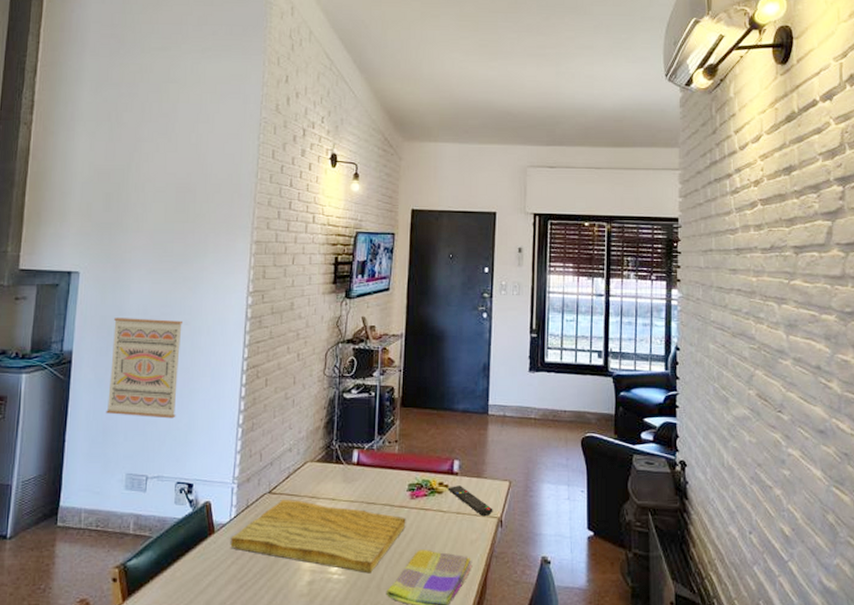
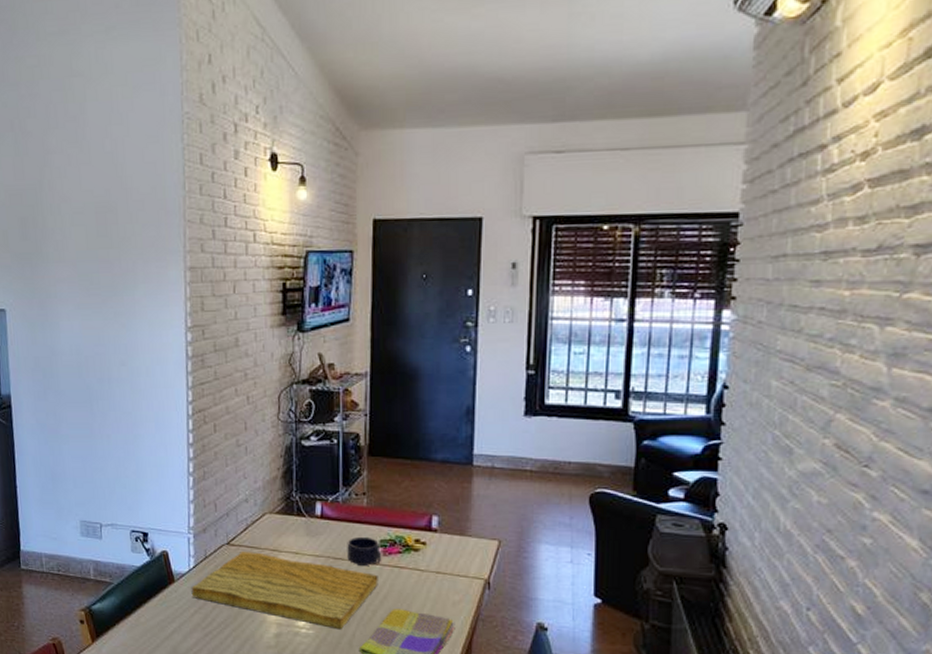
wall art: present [106,318,182,419] -> none [48,359,123,466]
mug: none [379,481,409,510] -> present [347,536,381,567]
remote control: present [447,485,493,517] -> none [425,543,479,578]

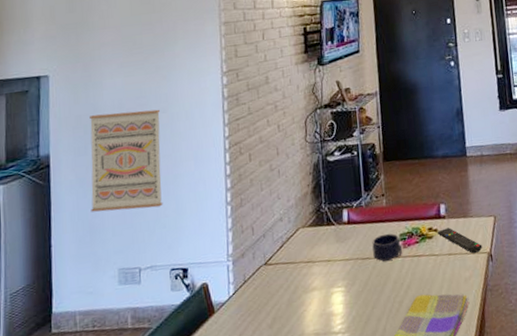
wall art: none [48,359,123,466] -> present [90,109,163,212]
cutting board: present [191,552,378,630] -> none [231,266,402,327]
remote control: none [425,543,479,578] -> present [437,227,483,254]

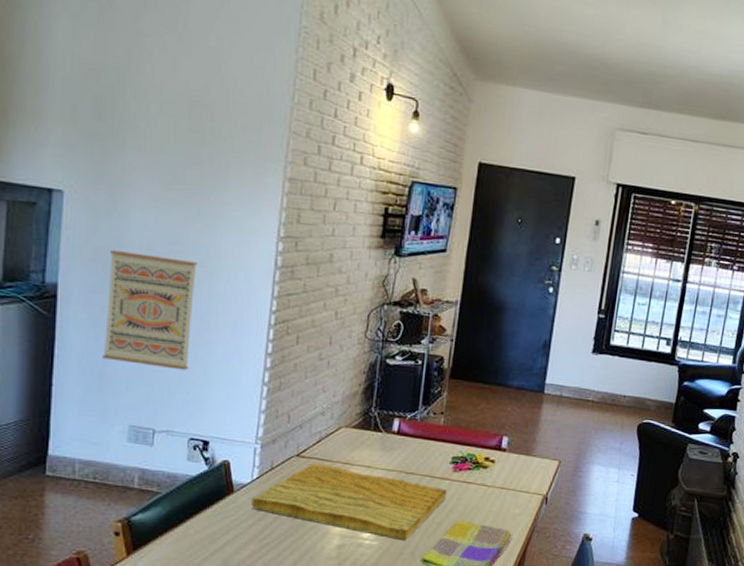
cutting board: none [231,266,402,327] -> present [251,464,447,541]
mug: present [372,233,402,262] -> none [419,453,452,481]
remote control: present [437,227,483,254] -> none [493,461,540,493]

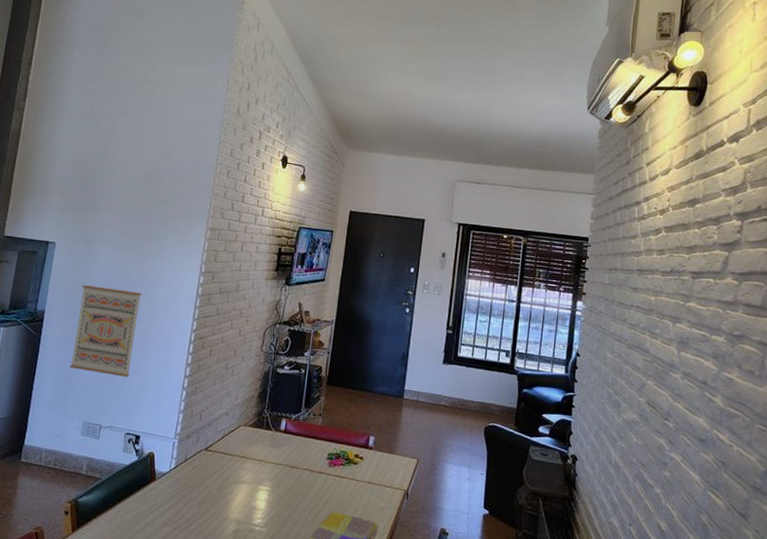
cutting board: present [251,464,447,541] -> none [168,457,324,529]

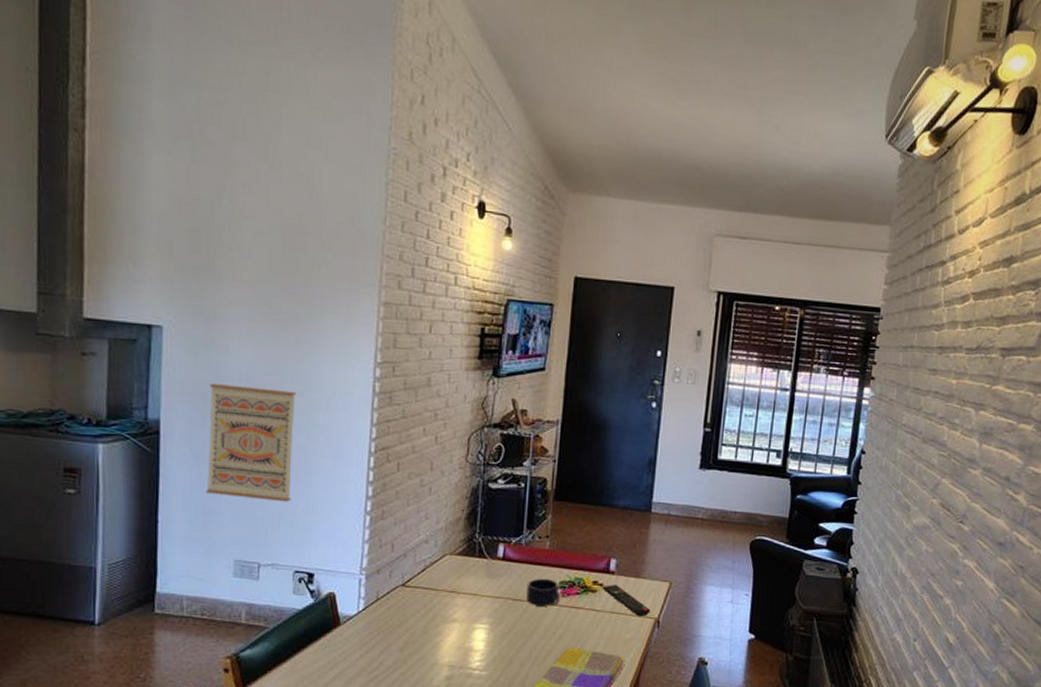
mug: none [301,449,328,475] -> present [526,578,560,608]
remote control: none [362,458,401,488] -> present [602,585,651,617]

